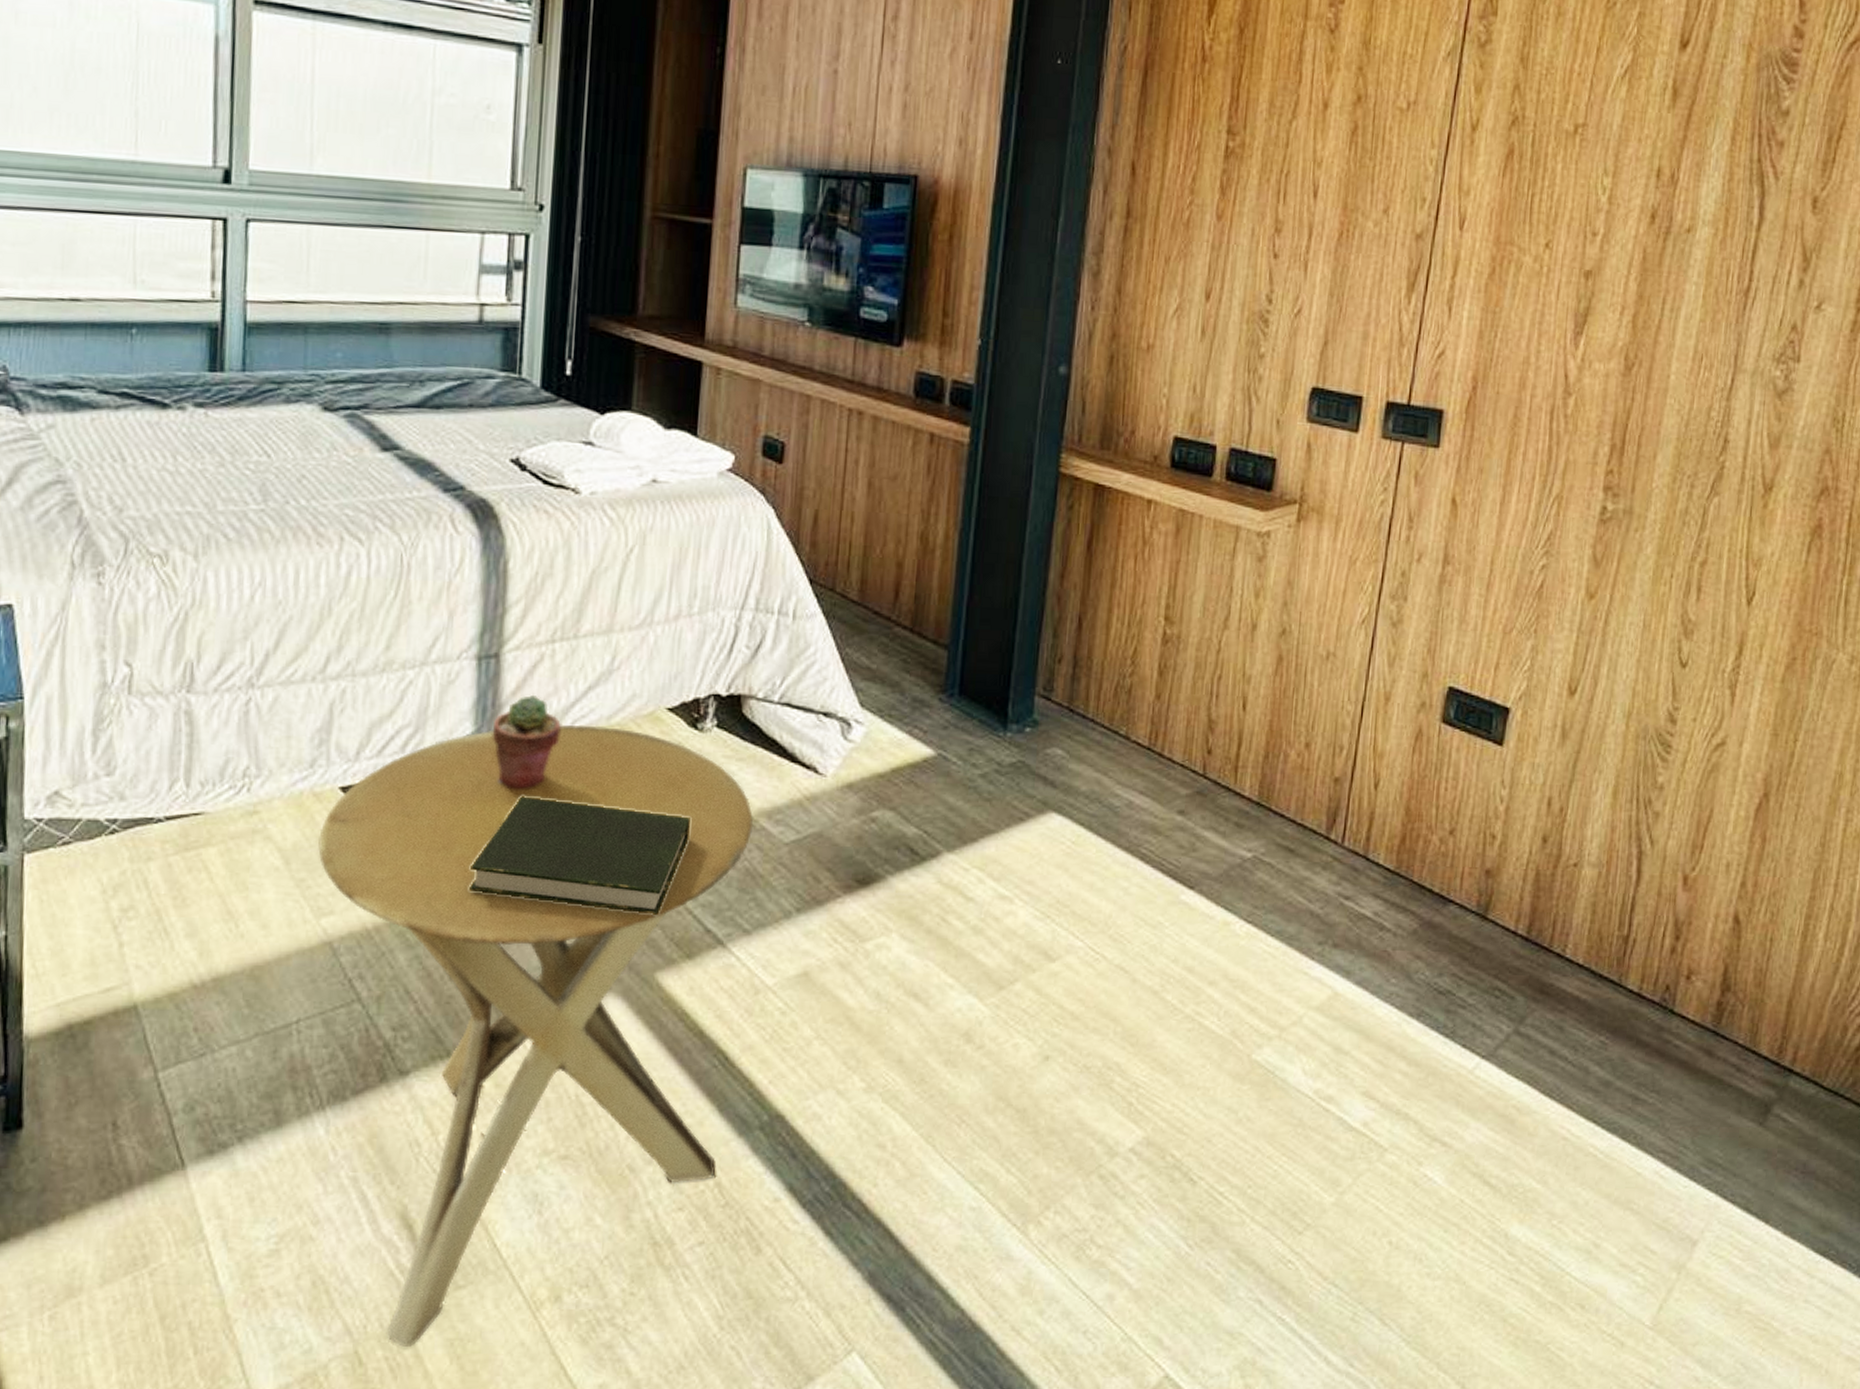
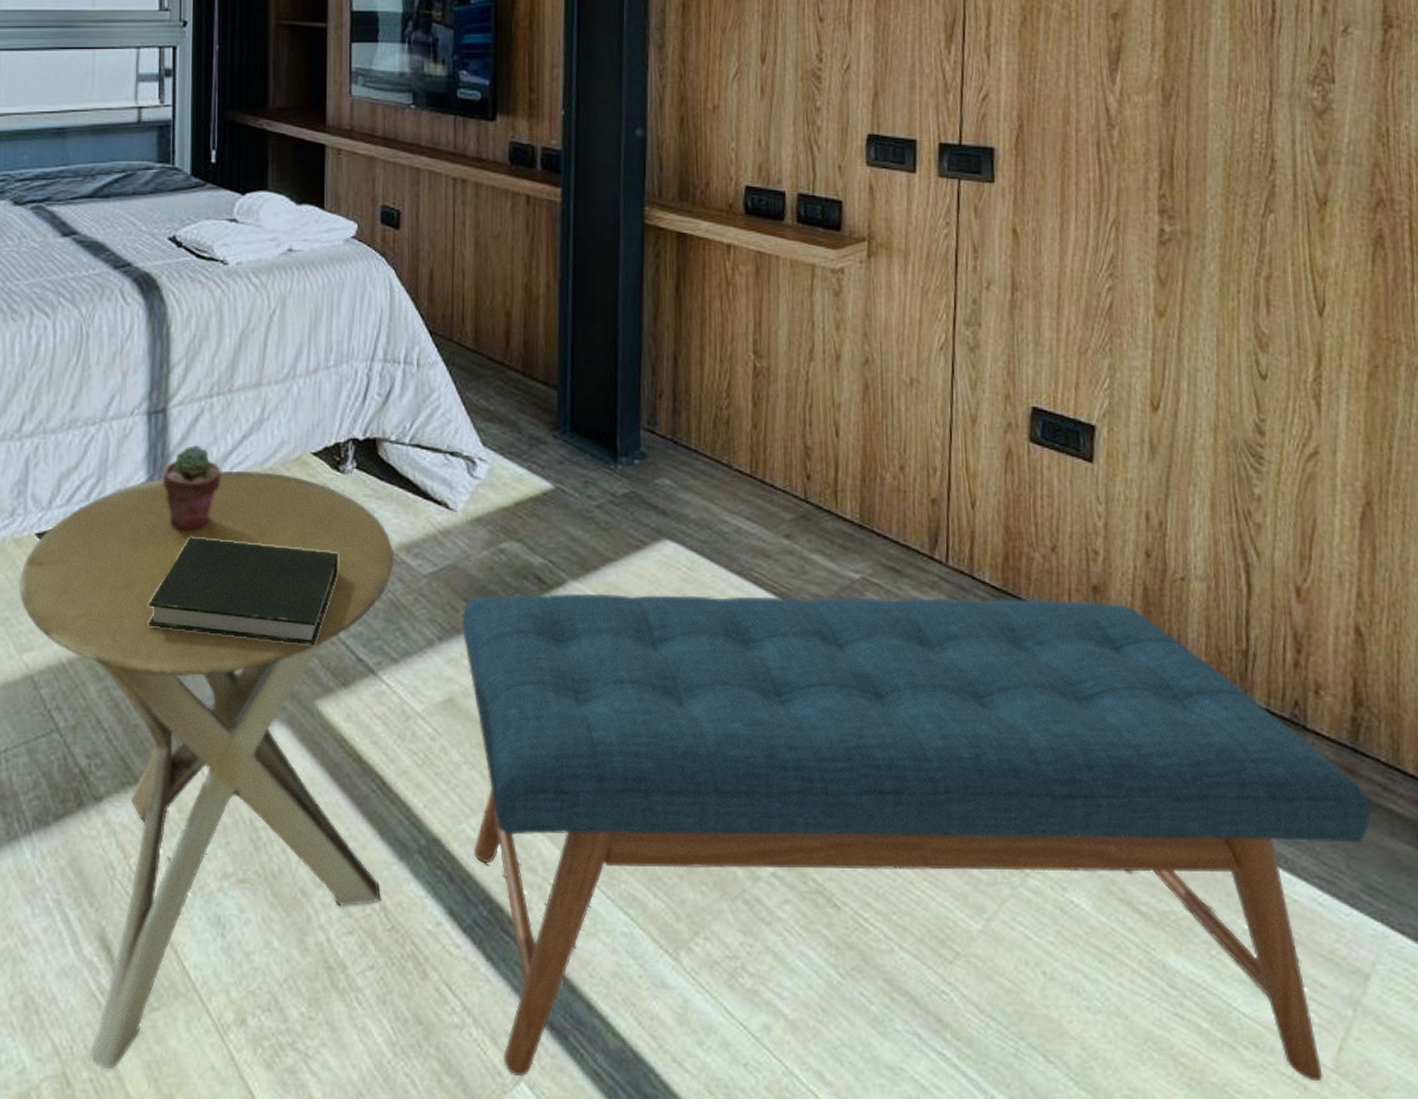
bench: none [820,865,1723,1348] -> present [462,593,1371,1082]

